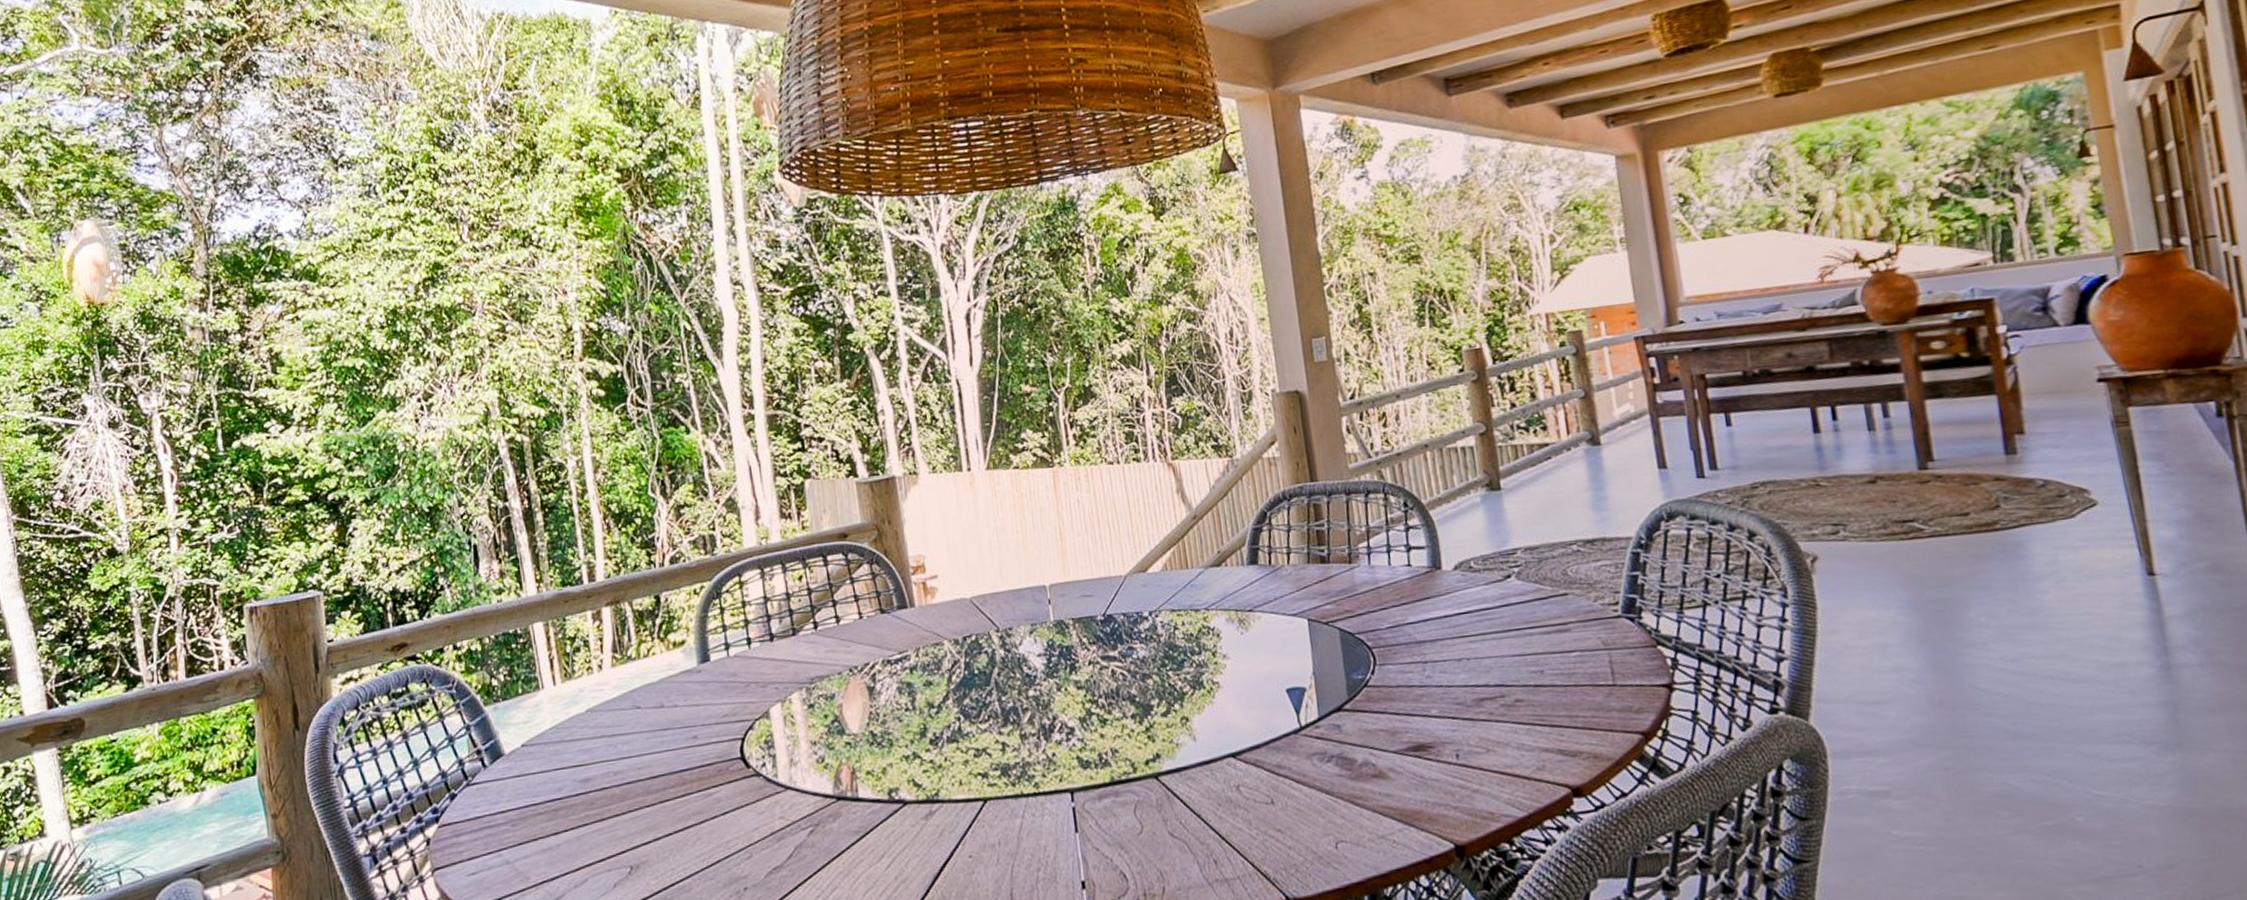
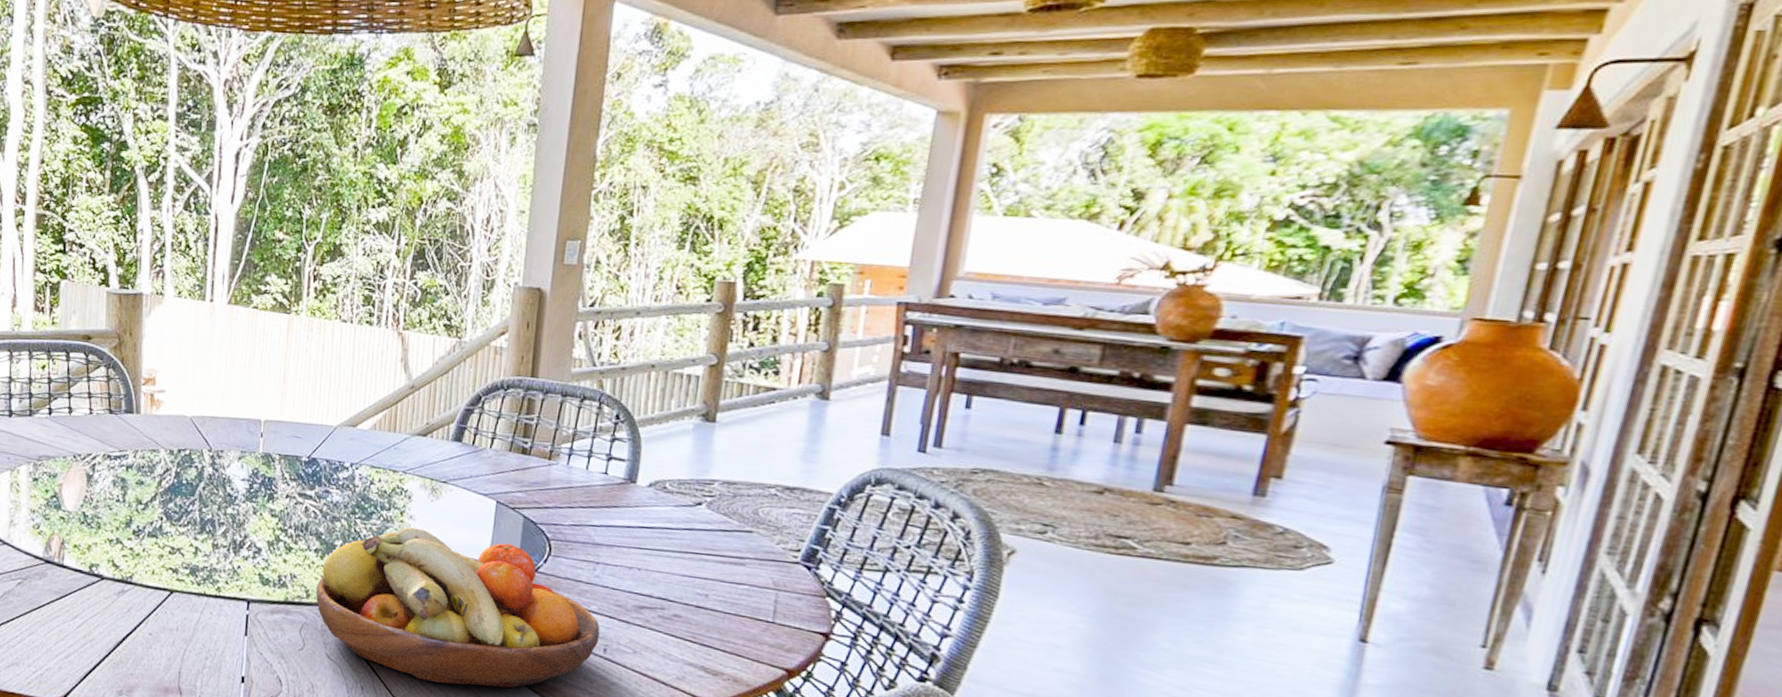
fruit bowl: none [1141,662,1449,837] -> present [316,527,600,688]

